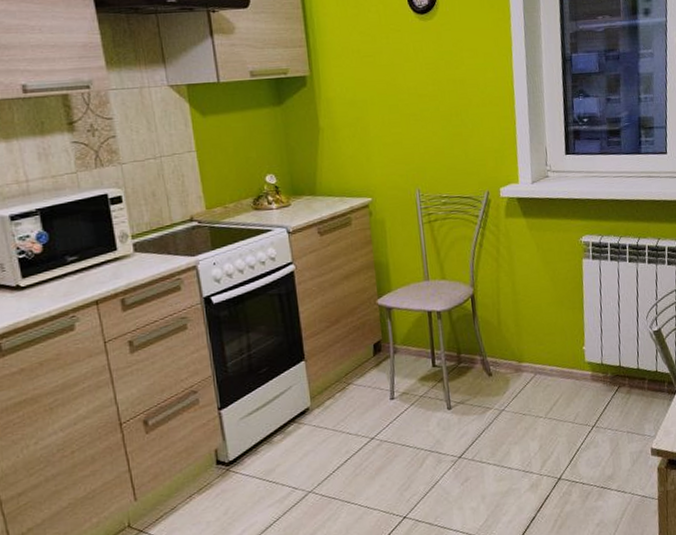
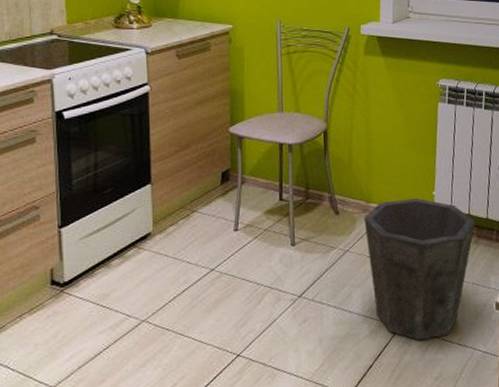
waste bin: none [516,353,627,491] -> present [364,197,476,341]

